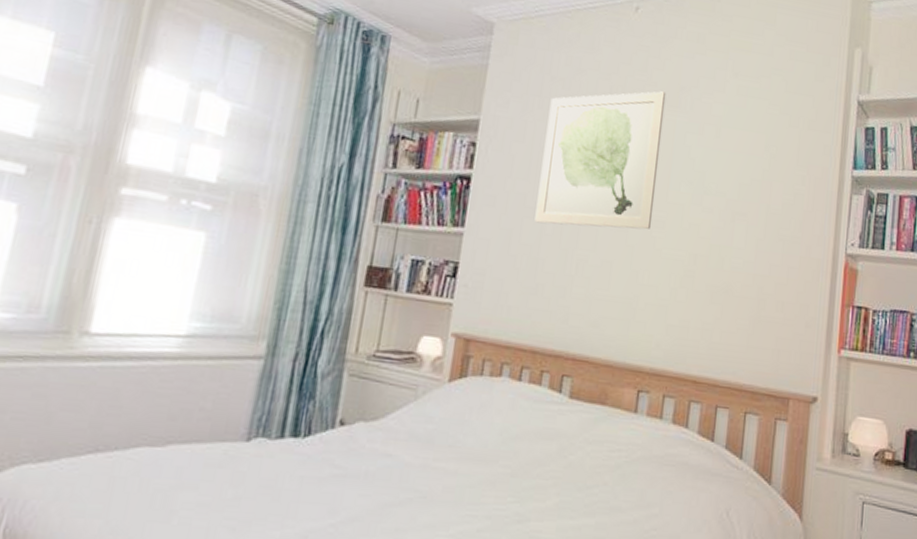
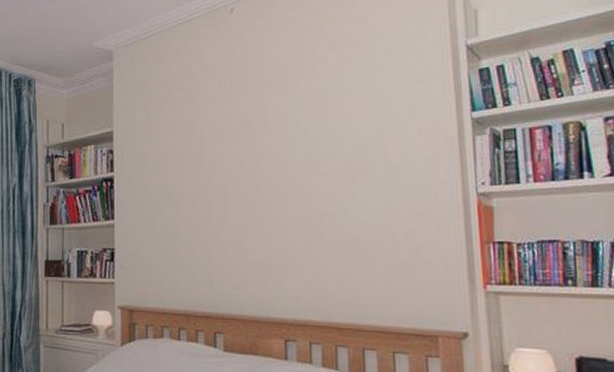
wall art: present [534,91,666,230] -> none [169,77,275,208]

